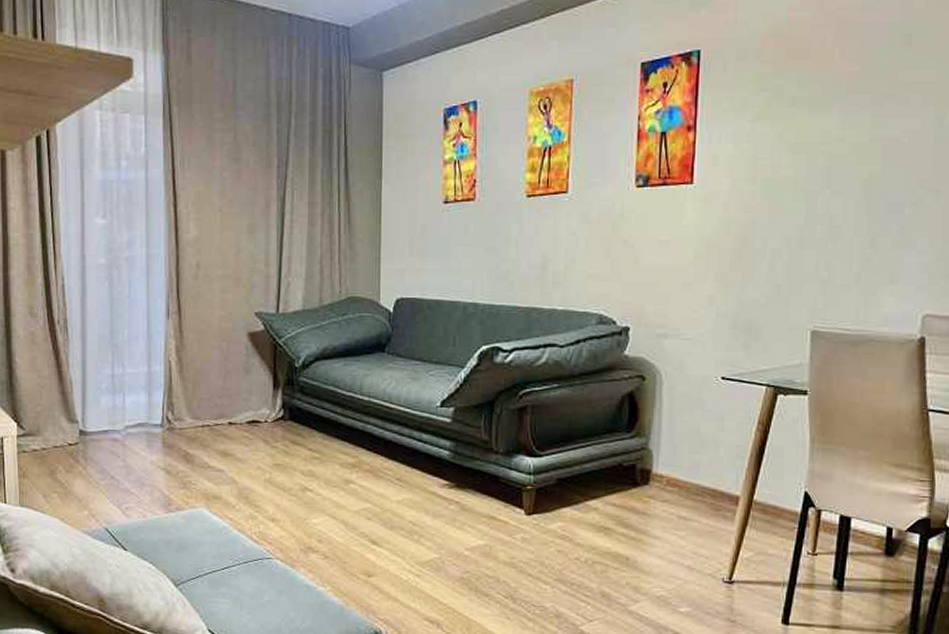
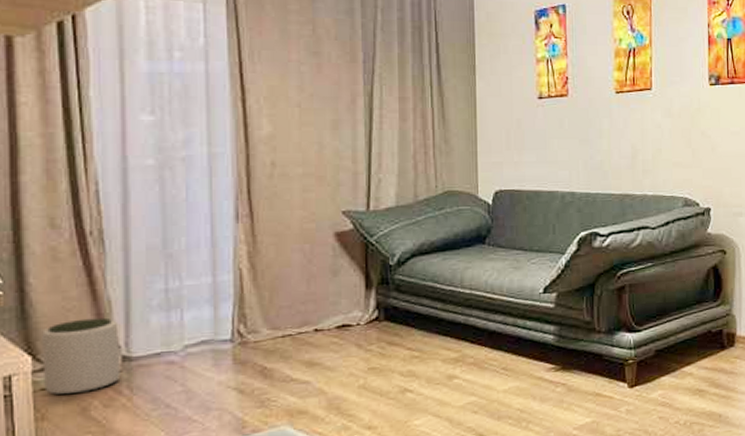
plant pot: none [24,395,79,459] -> present [42,317,121,396]

